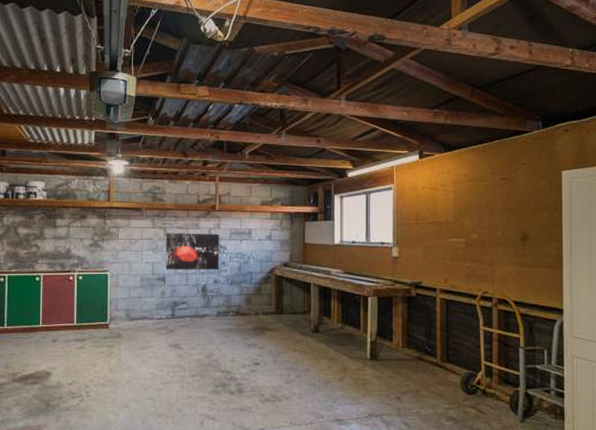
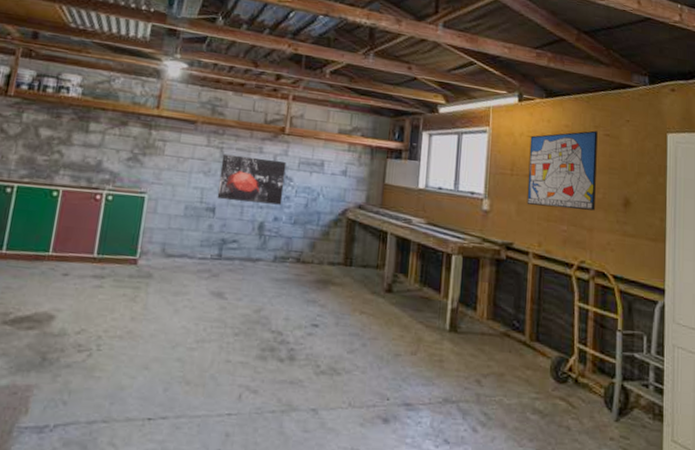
wall art: none [432,176,495,248] -> present [527,130,598,211]

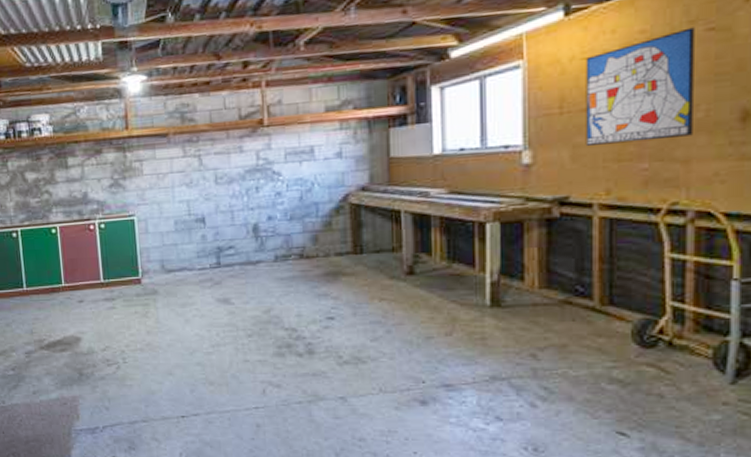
wall art: present [217,153,287,205] -> none [201,156,274,209]

